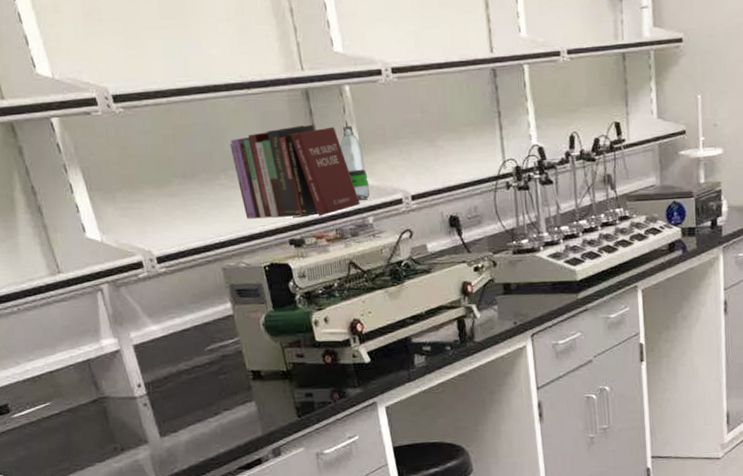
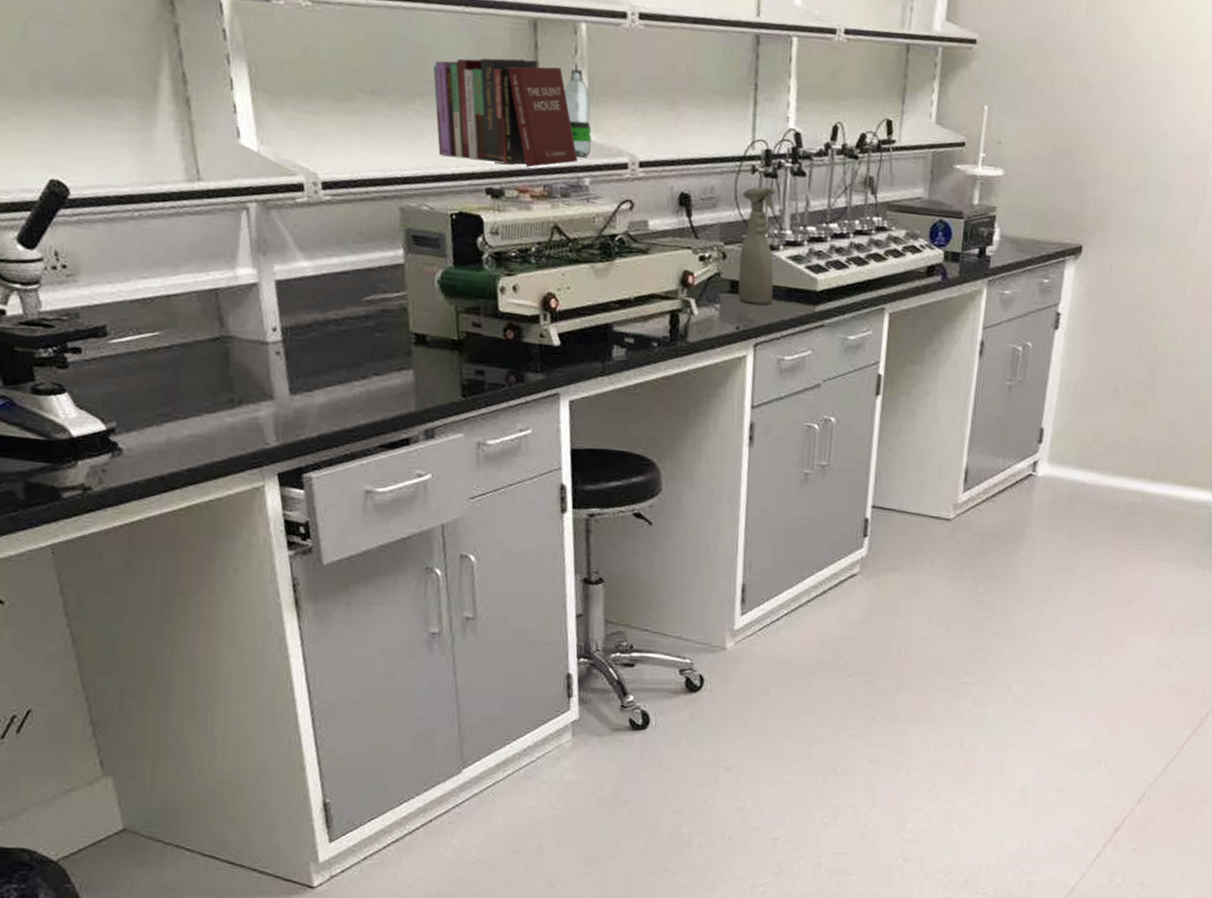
spray bottle: none [502,199,541,301] -> present [738,186,775,305]

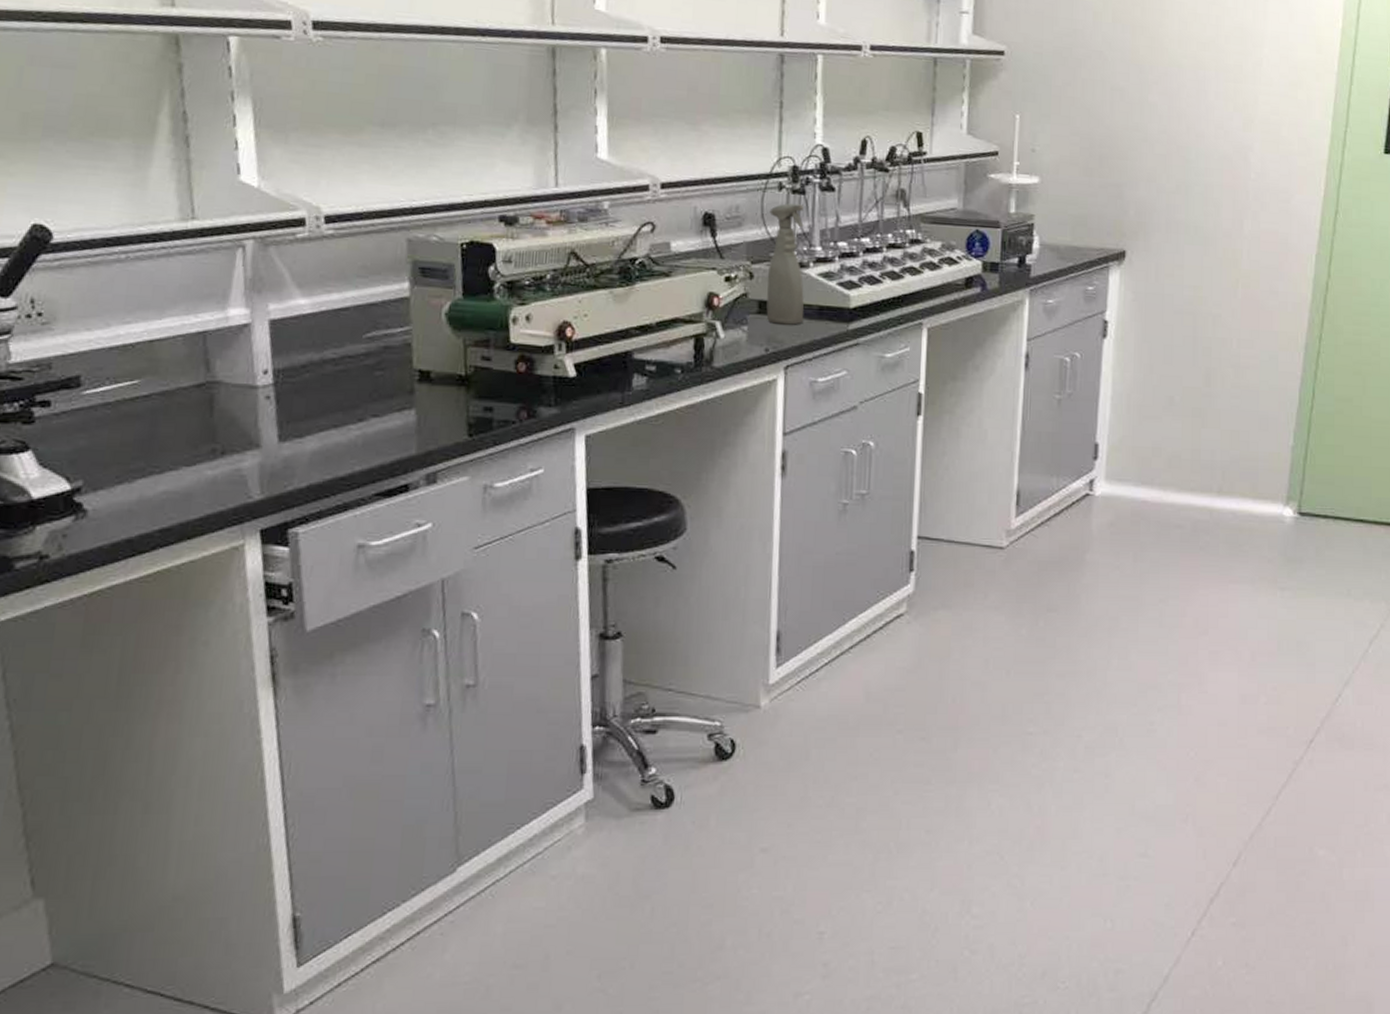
books: present [433,58,578,168] -> none [446,85,596,193]
bottle: present [564,69,592,158] -> none [583,93,612,181]

